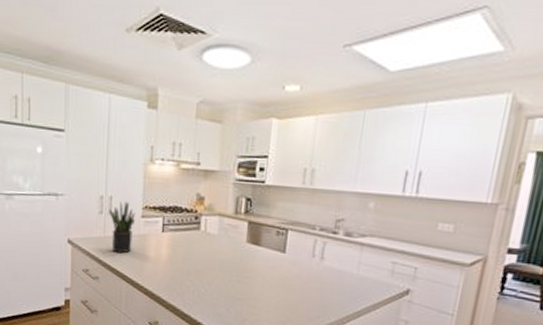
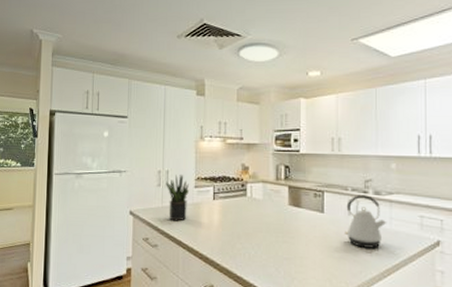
kettle: none [306,235,355,294] -> present [345,195,387,248]

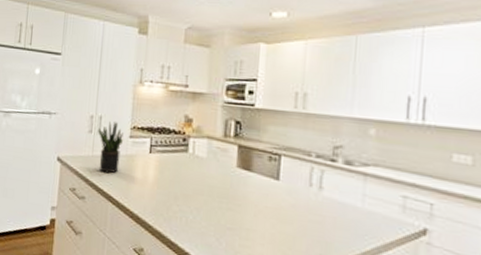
kettle: present [345,195,387,248] -> none [304,163,359,229]

